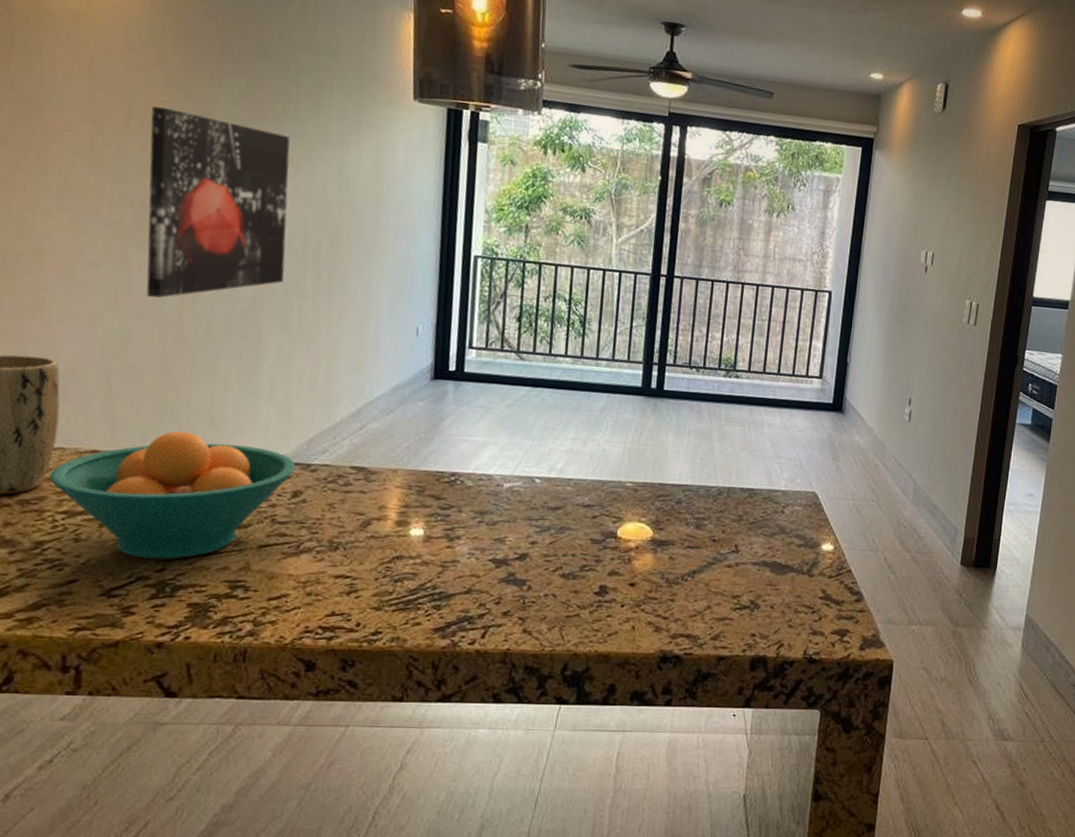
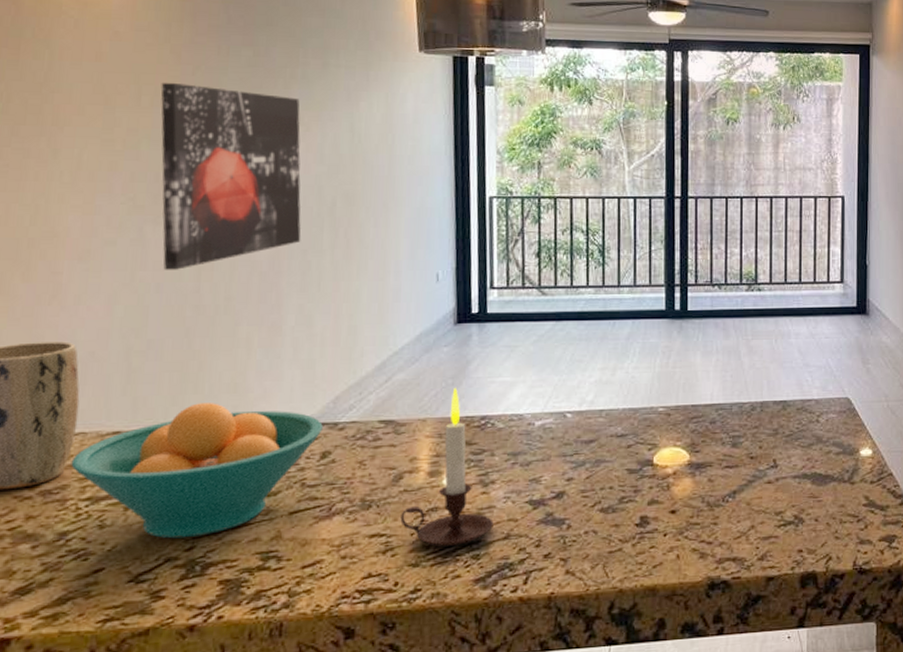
candle: none [366,441,456,594] -> present [400,387,494,547]

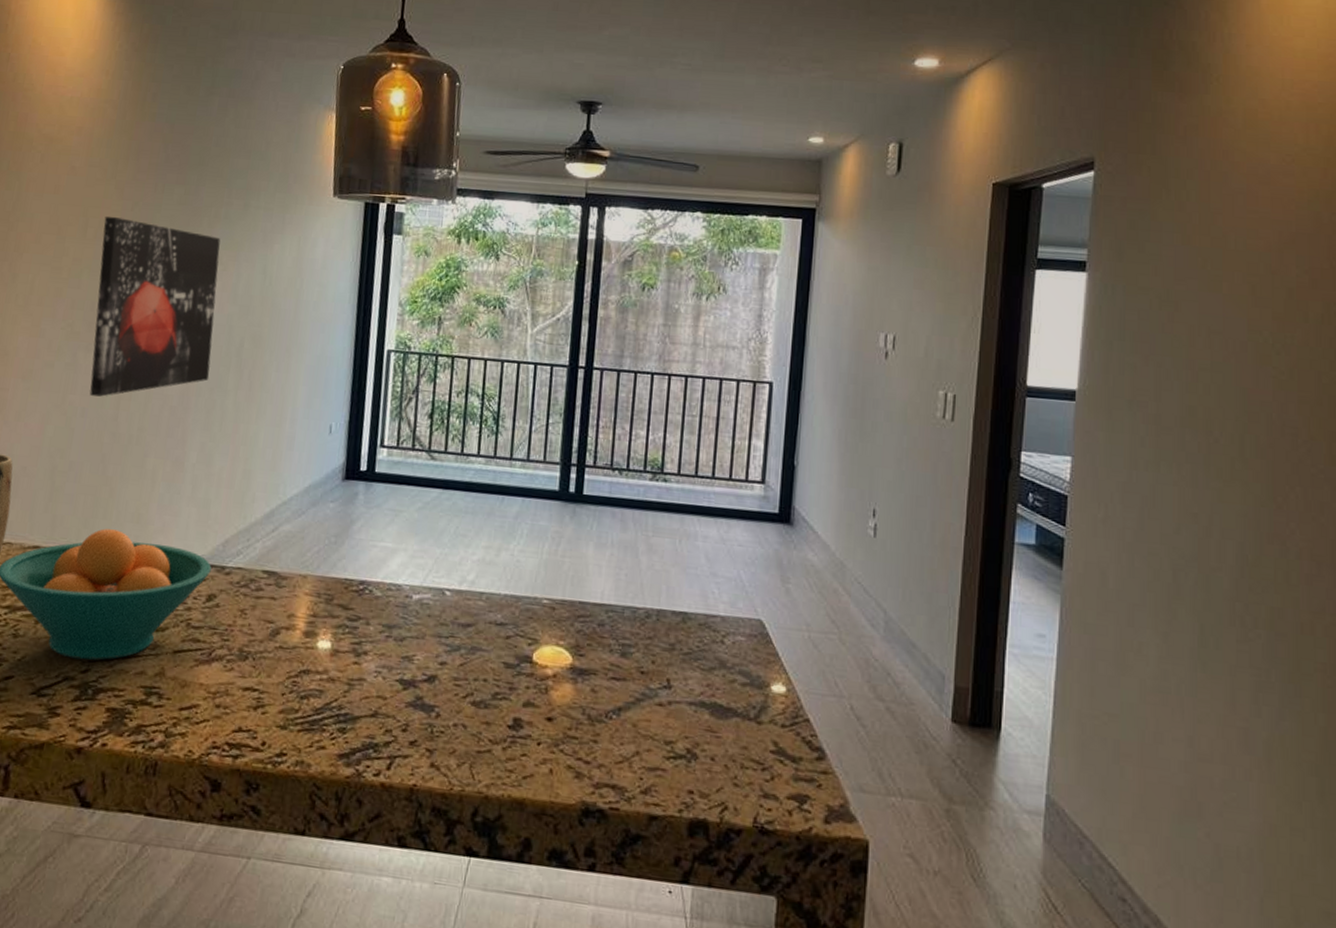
candle: present [400,387,494,547] -> none [273,546,363,715]

